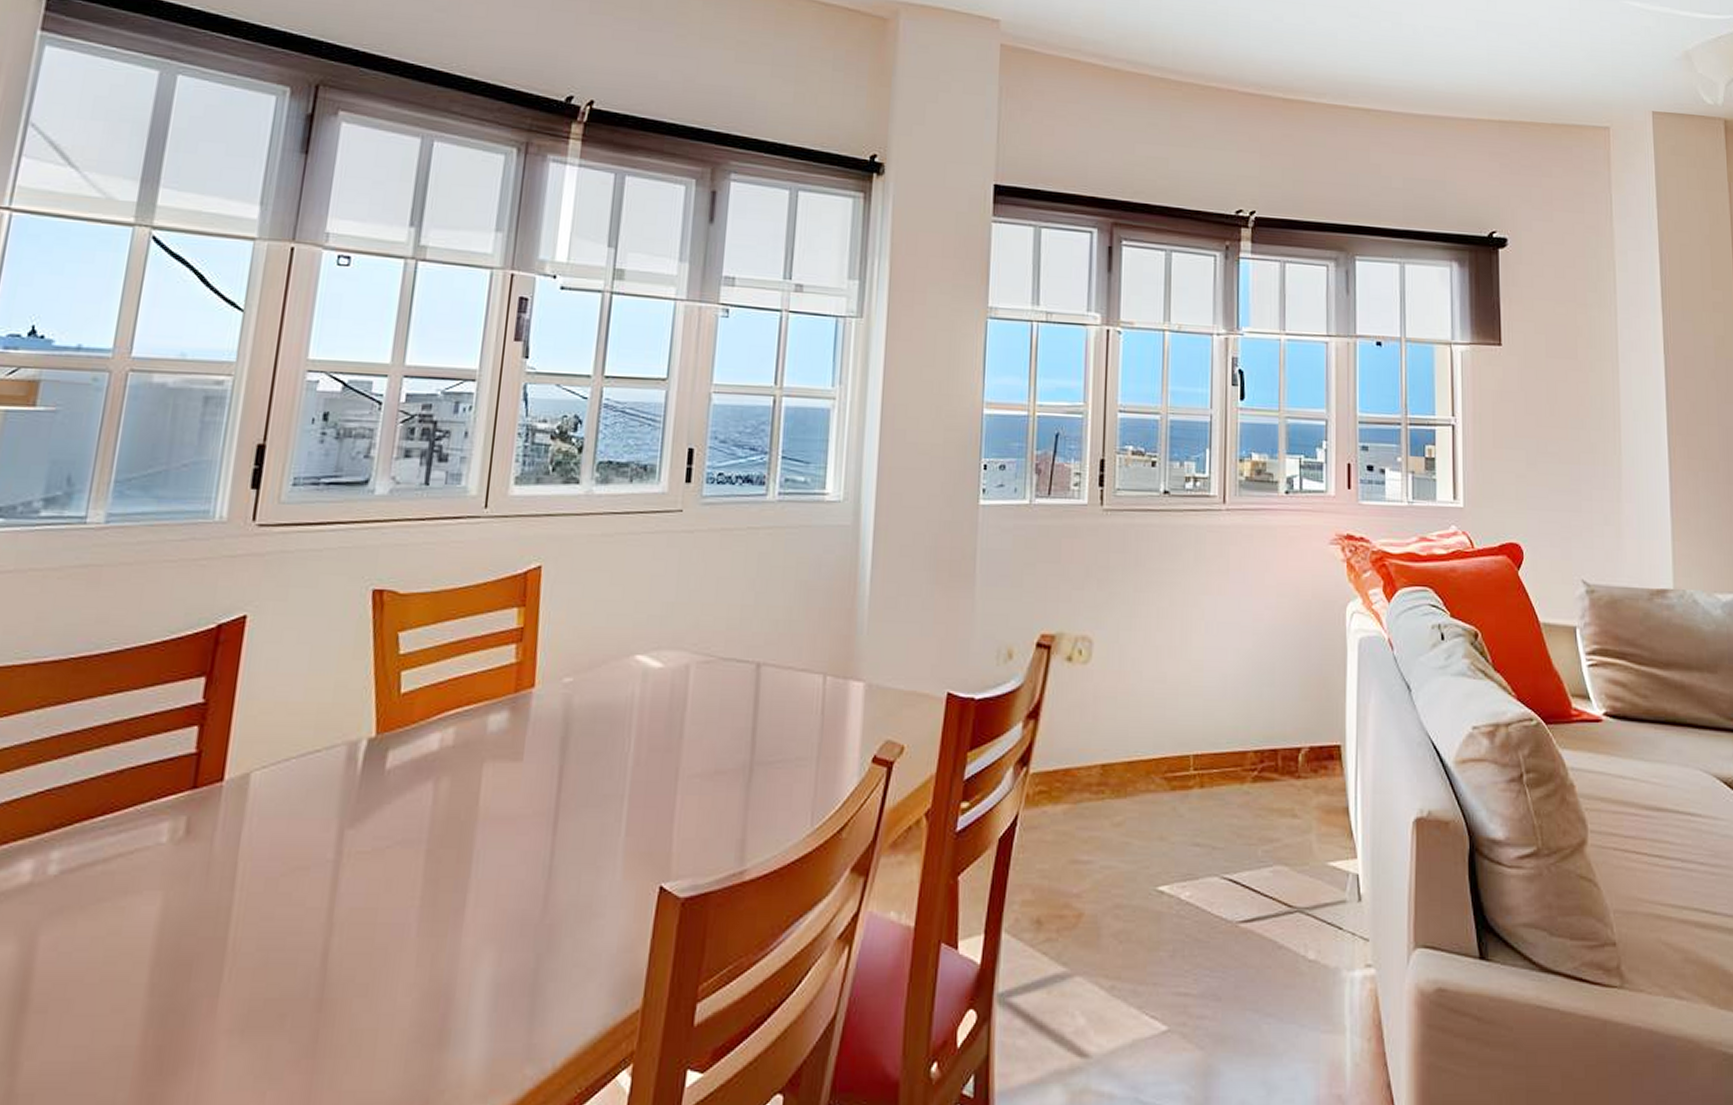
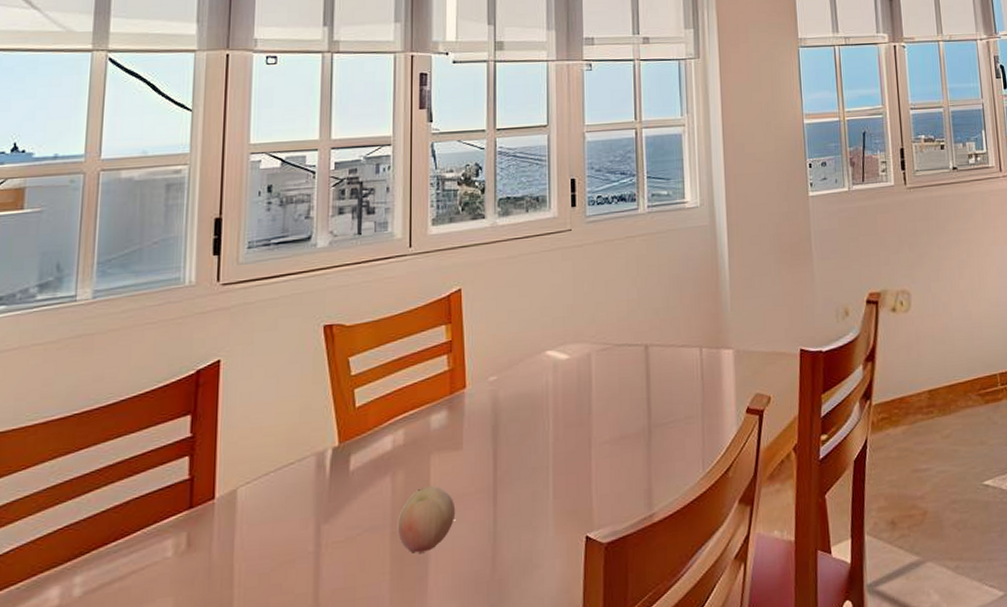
fruit: none [434,801,507,879] -> present [397,486,456,553]

